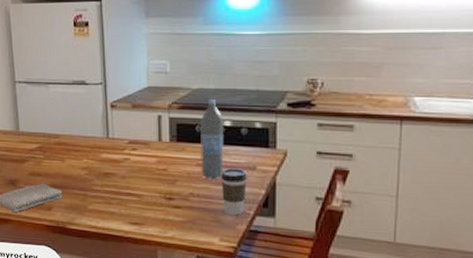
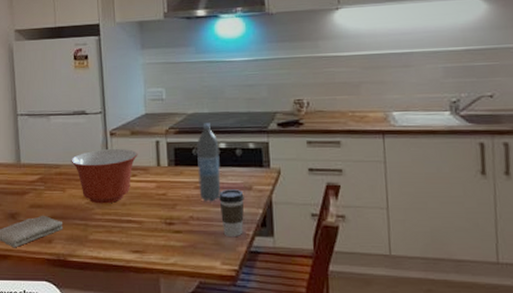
mixing bowl: none [70,121,139,176] -> present [71,149,138,204]

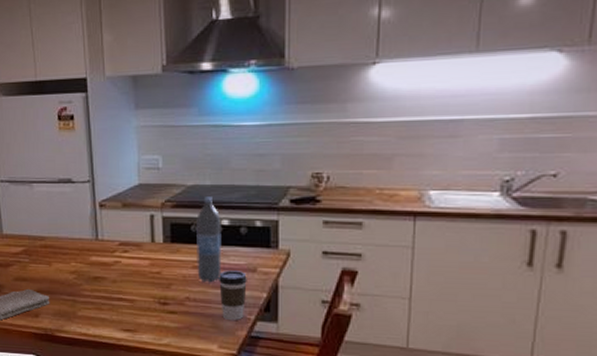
mixing bowl: present [71,149,138,204] -> none [57,222,130,280]

